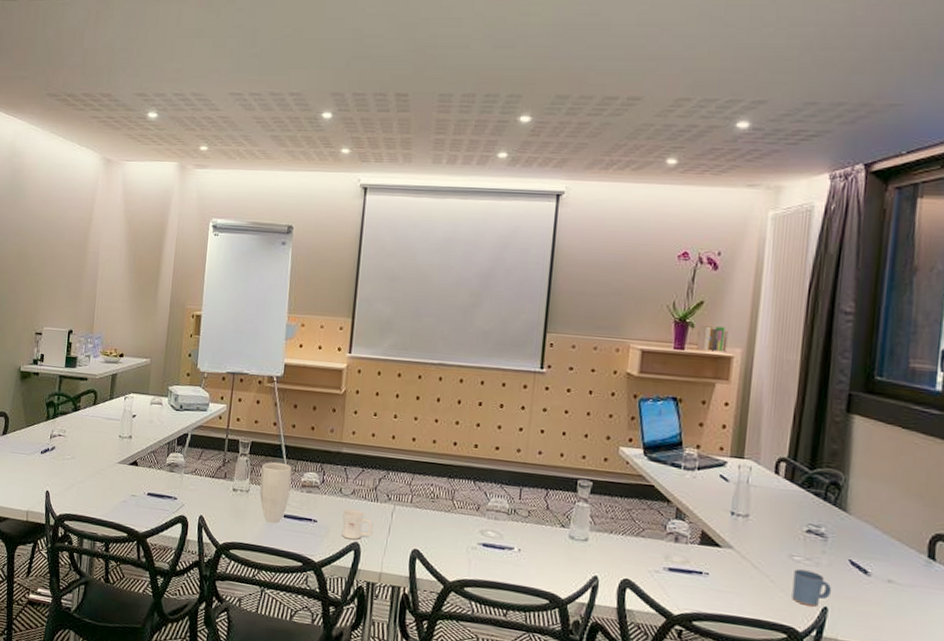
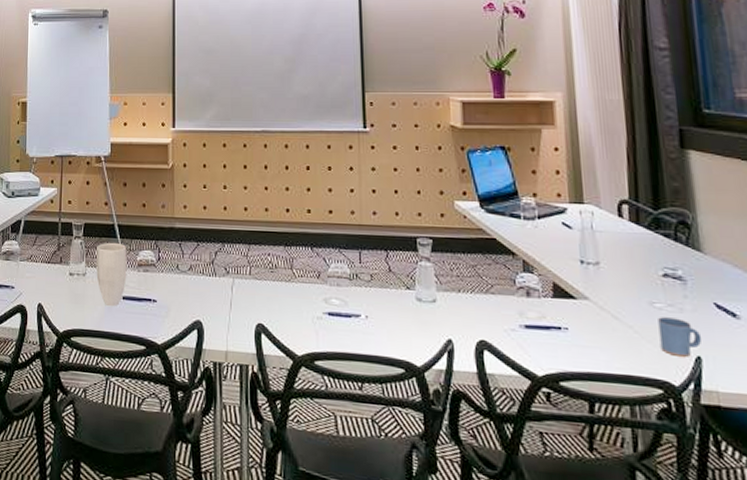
mug: present [341,508,373,540] -> none [181,285,214,318]
books: present [698,326,728,352] -> none [516,73,547,97]

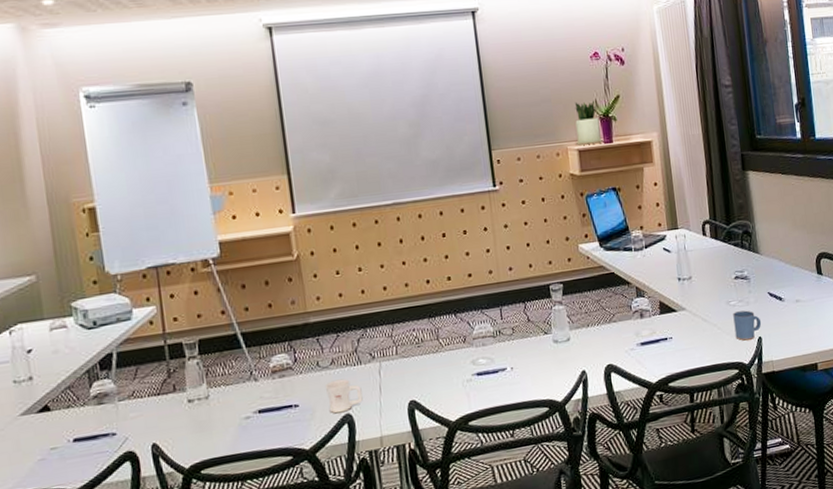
cup: present [96,242,127,307] -> none [218,353,261,426]
mug: none [181,285,214,318] -> present [324,379,363,414]
planter: none [459,52,494,97] -> present [574,100,604,146]

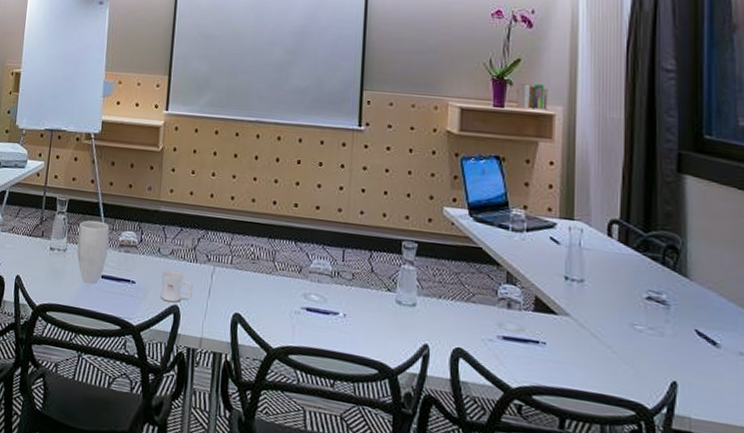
cup: none [218,353,261,426] -> present [77,220,110,285]
planter: present [574,100,604,146] -> none [458,58,493,106]
books: none [621,116,646,140] -> present [518,83,548,110]
mug: present [733,310,762,341] -> none [637,339,680,381]

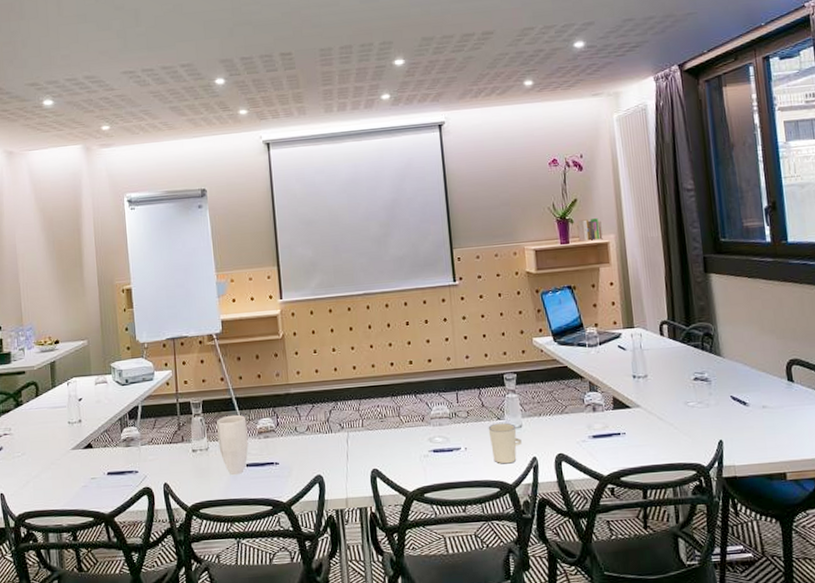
mug: present [160,269,193,303] -> none [301,444,332,474]
cup: none [374,294,413,345] -> present [488,422,522,464]

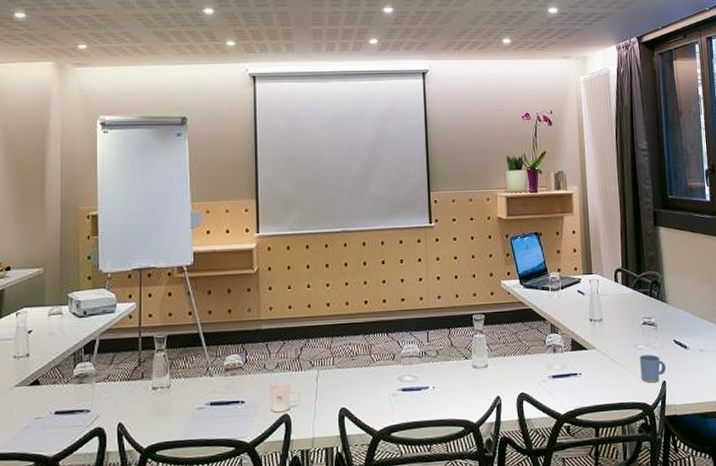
cup: present [217,414,249,476] -> none [181,350,214,415]
mug: none [301,444,332,474] -> present [268,382,300,413]
cup: present [488,422,522,464] -> none [456,362,487,403]
planter: none [532,203,560,246] -> present [504,154,530,193]
mug: none [691,412,723,443] -> present [640,354,667,383]

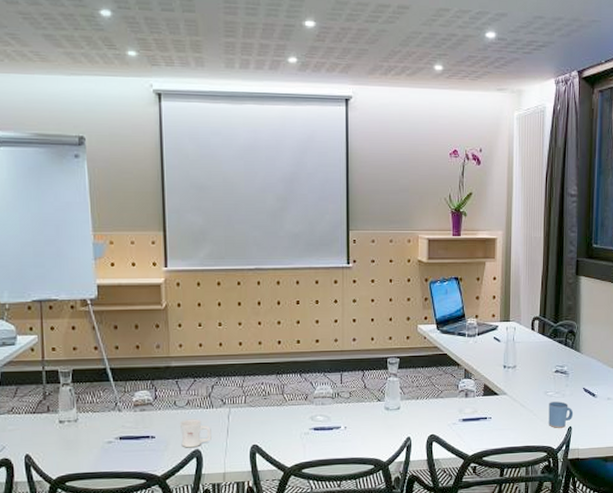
planter: present [504,154,530,193] -> none [426,194,453,235]
books: present [546,171,568,191] -> none [470,214,492,235]

